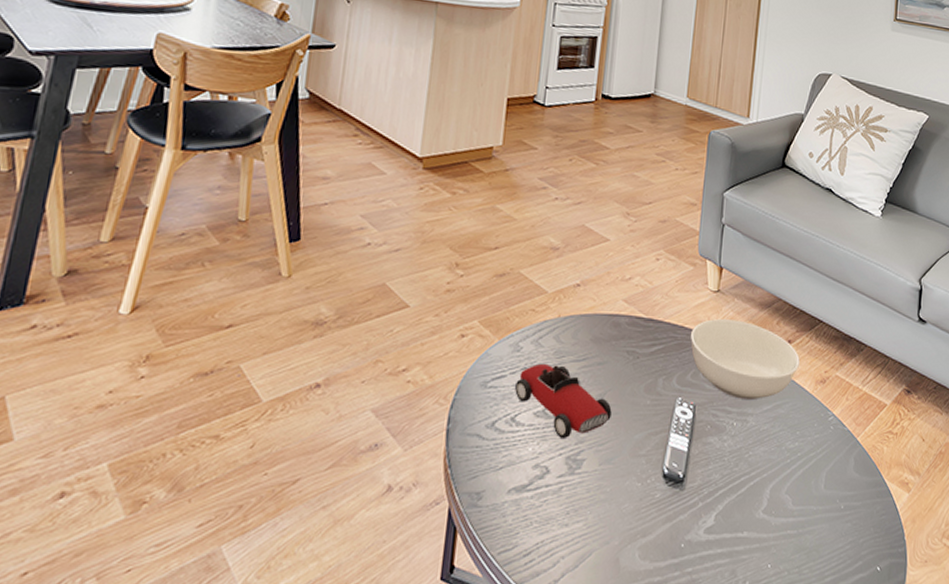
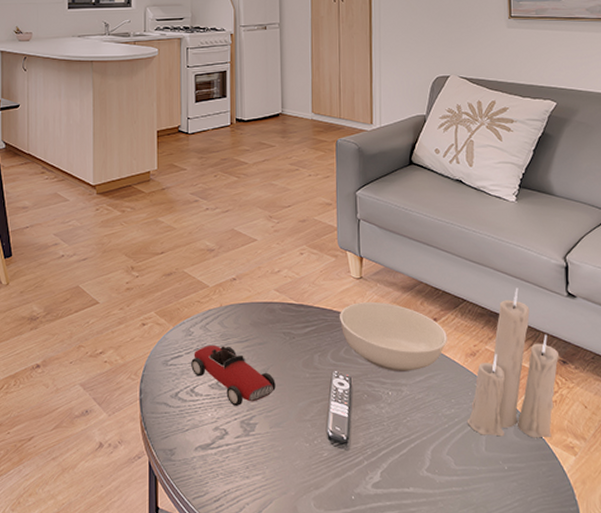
candle: none [809,310,904,474] -> present [467,287,558,438]

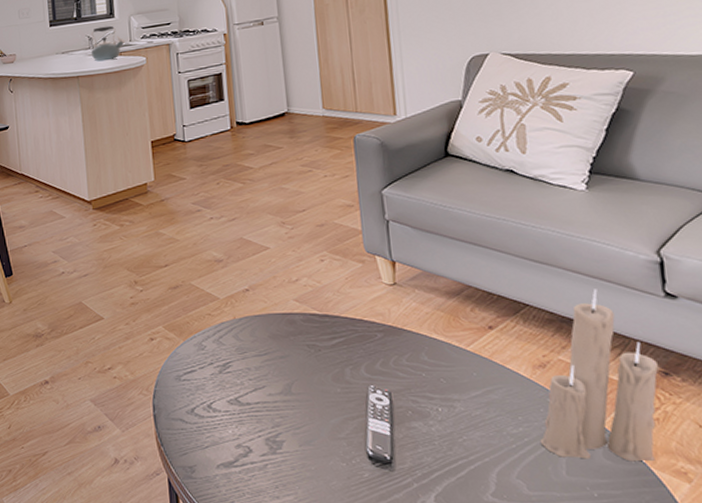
kettle: none [106,14,139,48] -> present [91,25,125,62]
toy car: present [191,344,276,406] -> none [206,359,303,422]
bowl: present [340,302,448,373] -> none [372,310,509,387]

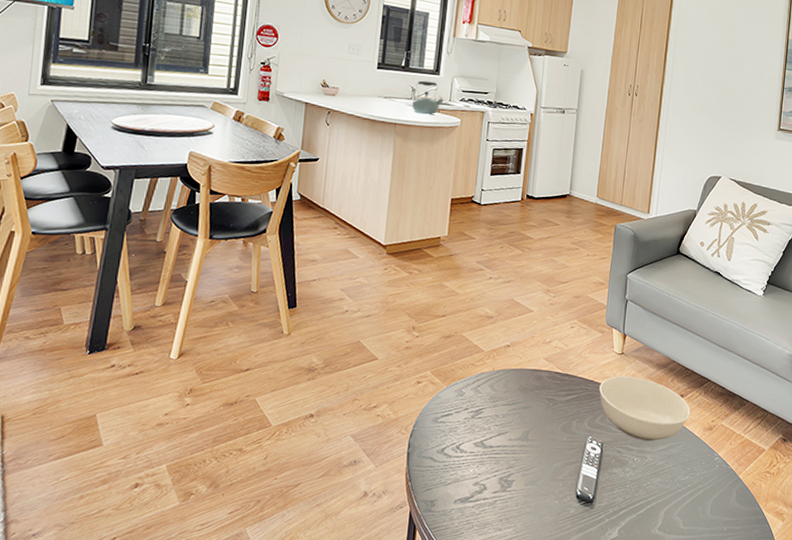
bowl: none [372,310,509,387] -> present [599,376,691,441]
candle: present [539,289,658,462] -> none [697,372,781,506]

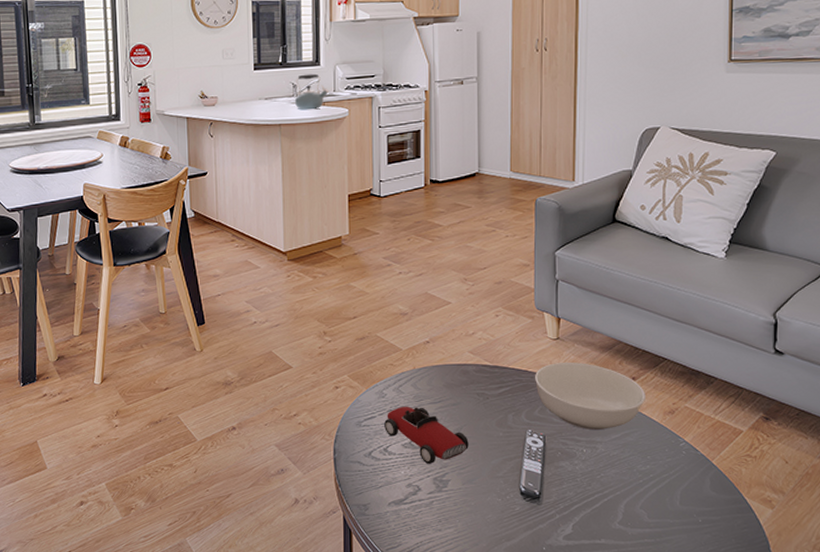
toy car: none [459,405,535,464] -> present [384,406,469,464]

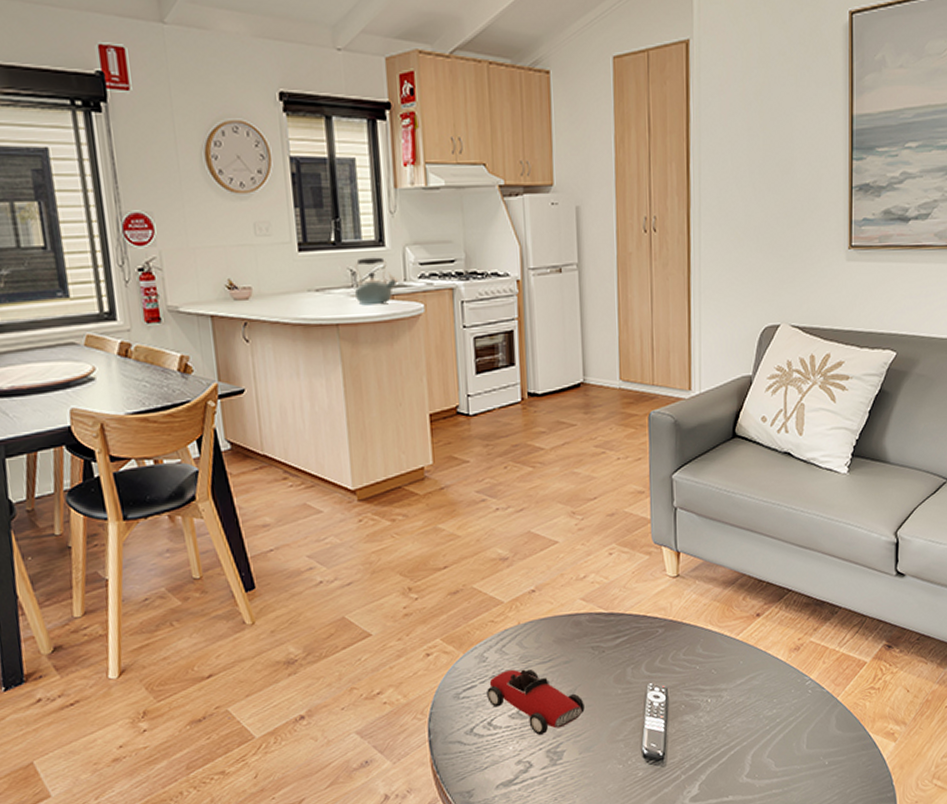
bowl: present [535,362,647,431] -> none [654,601,772,677]

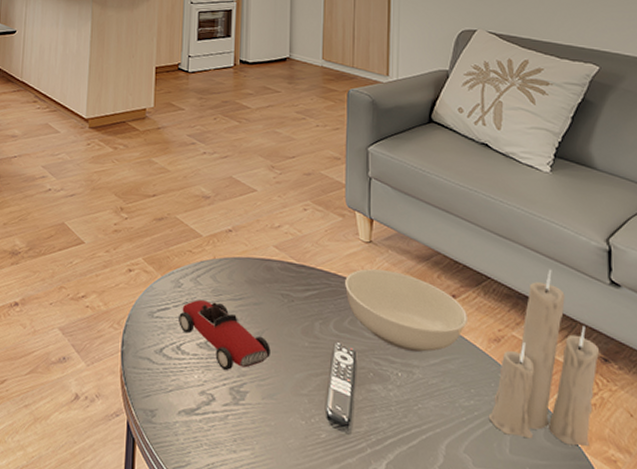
bowl: none [654,601,772,677] -> present [345,269,469,353]
candle: none [788,571,884,733] -> present [488,269,599,448]

